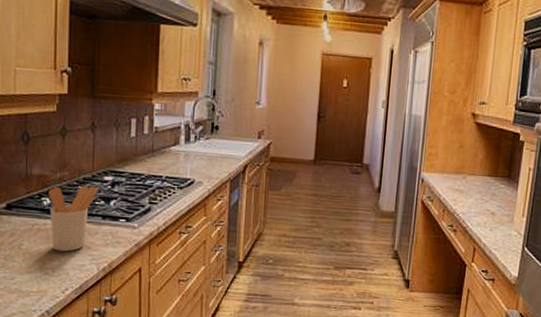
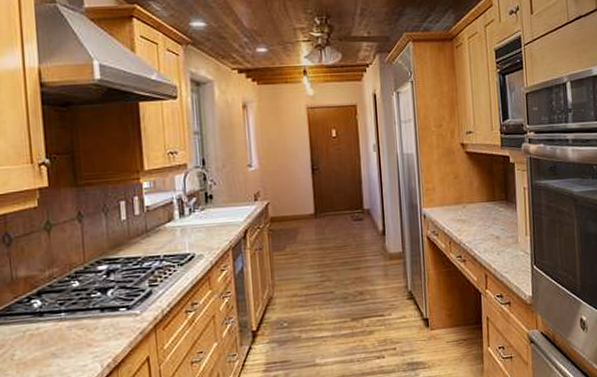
utensil holder: present [49,185,99,252] -> none [38,278,94,355]

